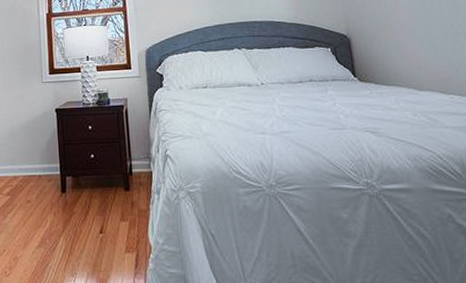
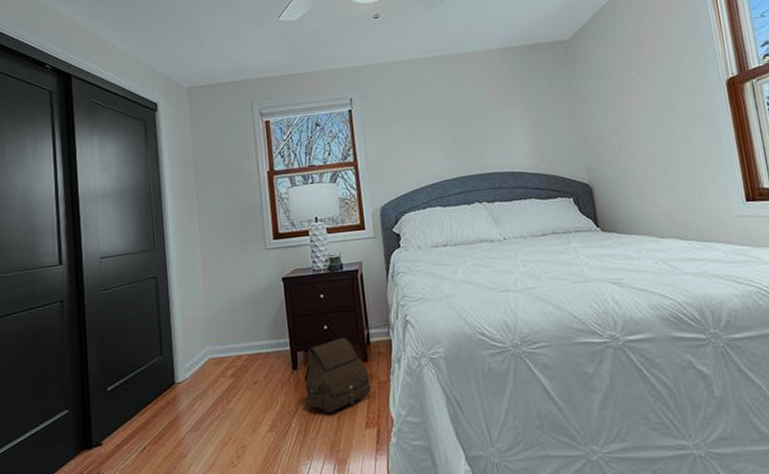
satchel: none [72,166,132,235] -> present [304,337,371,413]

